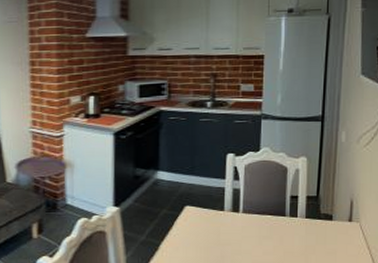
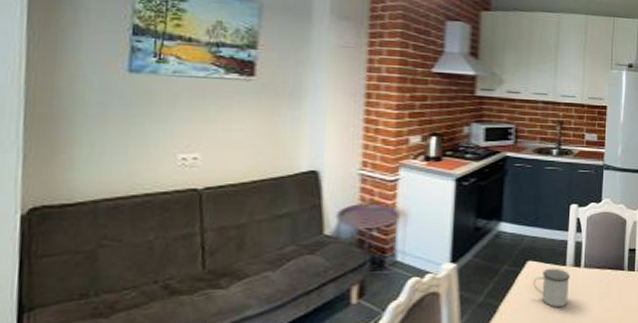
mug: none [192,212,228,247] -> present [533,268,570,307]

